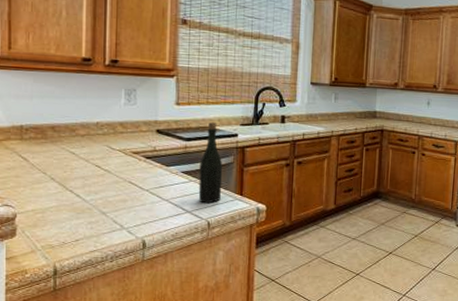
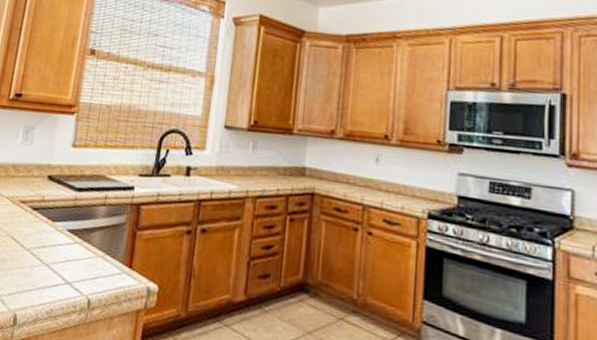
bottle: present [198,122,223,204] -> none [81,170,114,275]

